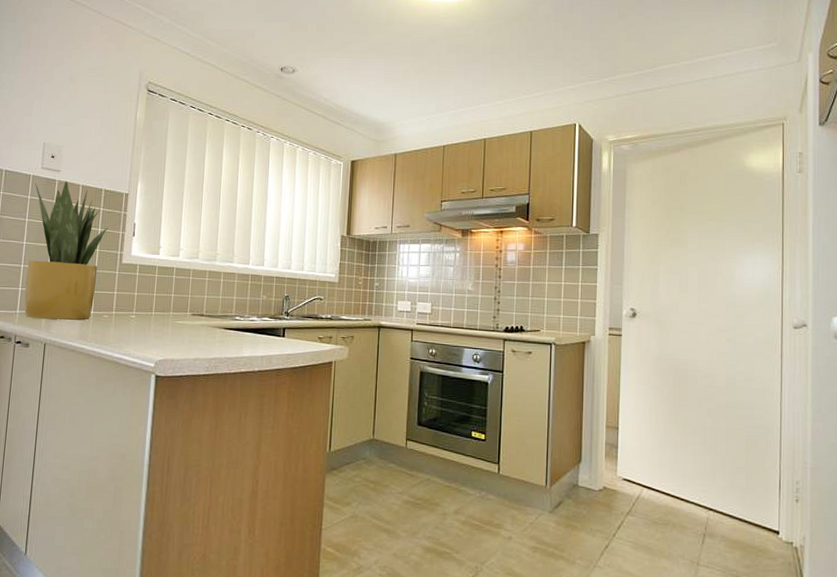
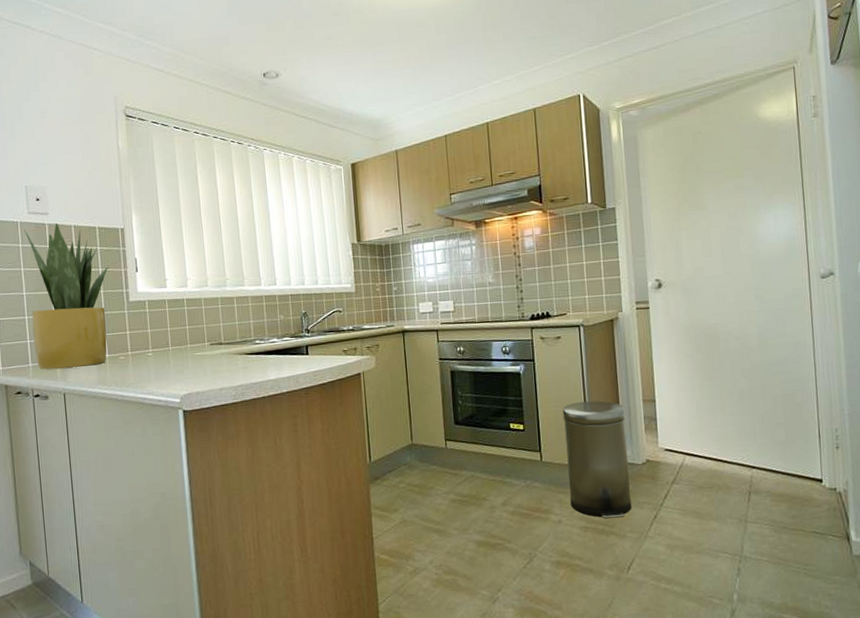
pedal bin: none [522,419,587,543] -> present [562,401,632,519]

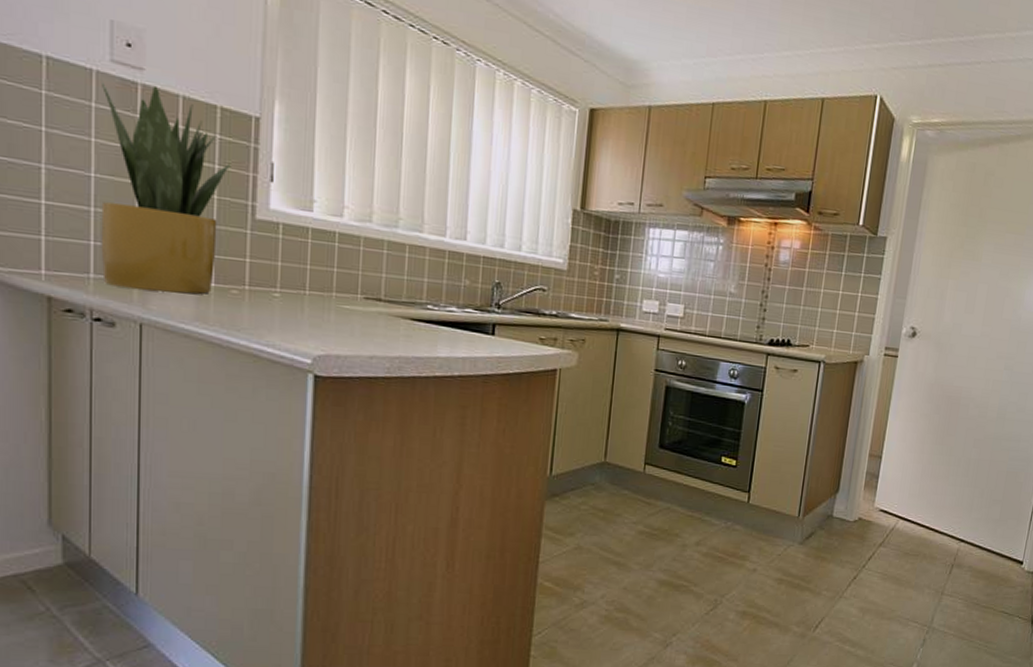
pedal bin: present [562,401,632,519] -> none [769,445,849,574]

